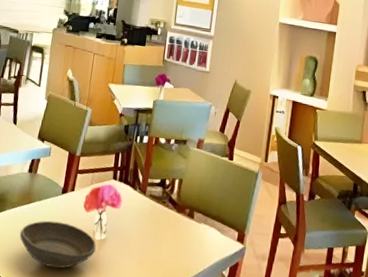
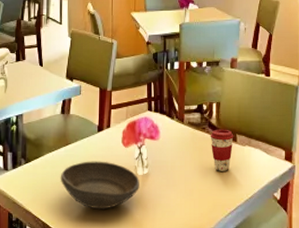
coffee cup: none [168,204,192,245] -> present [210,129,234,171]

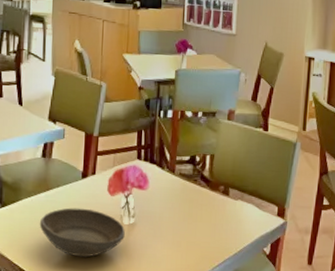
coffee cup: present [210,129,234,171] -> none [201,182,227,224]

